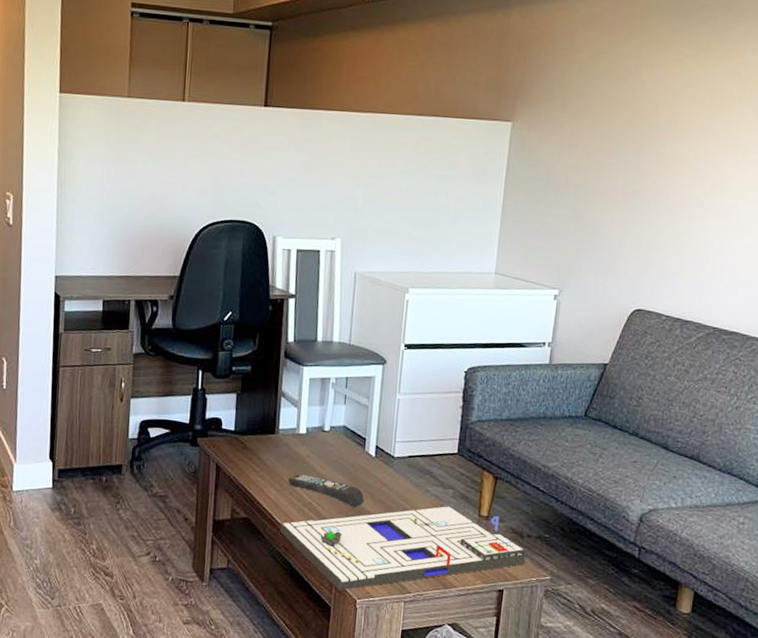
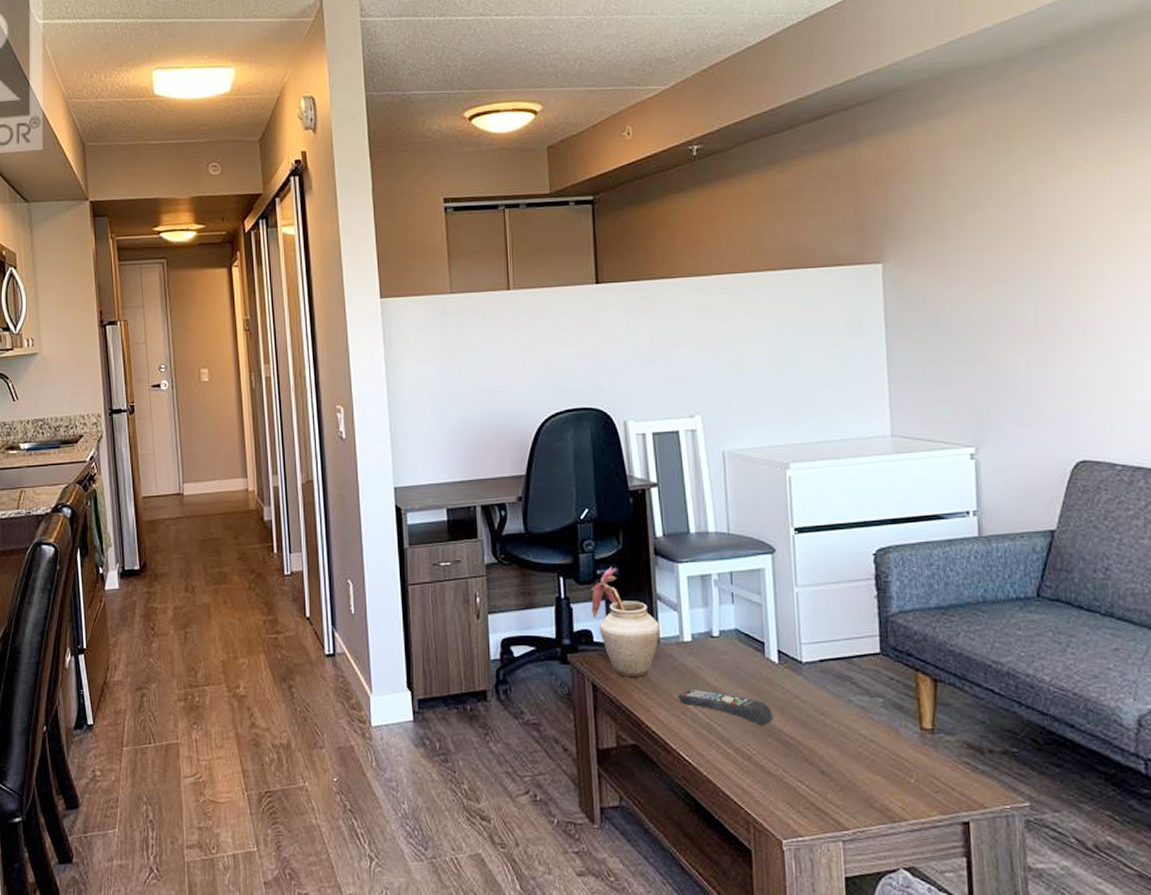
vase: none [223,364,281,462] -> present [591,566,660,678]
board game: present [280,505,526,590] -> none [676,717,992,829]

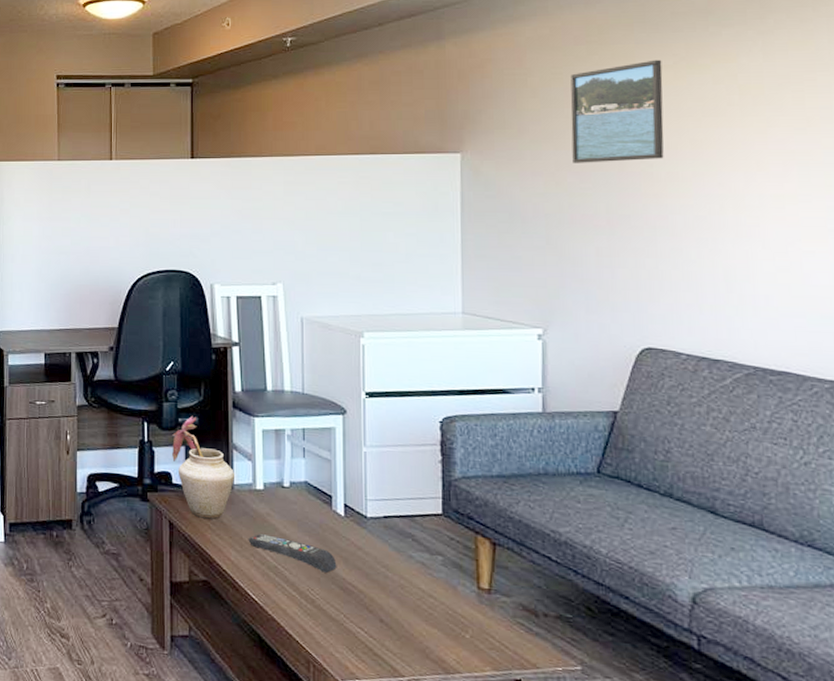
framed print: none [992,153,1090,268] -> present [570,59,664,163]

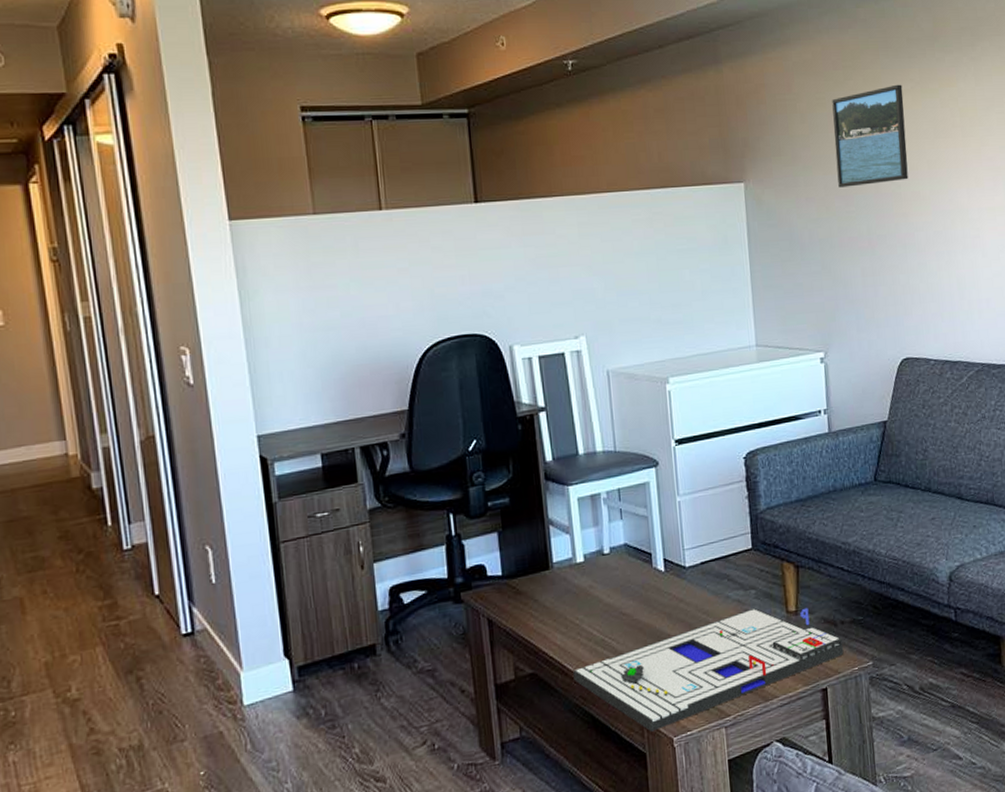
vase: present [172,415,234,519] -> none [482,496,554,608]
board game: none [244,574,545,669] -> present [573,607,844,732]
remote control: present [248,534,337,573] -> none [573,607,662,634]

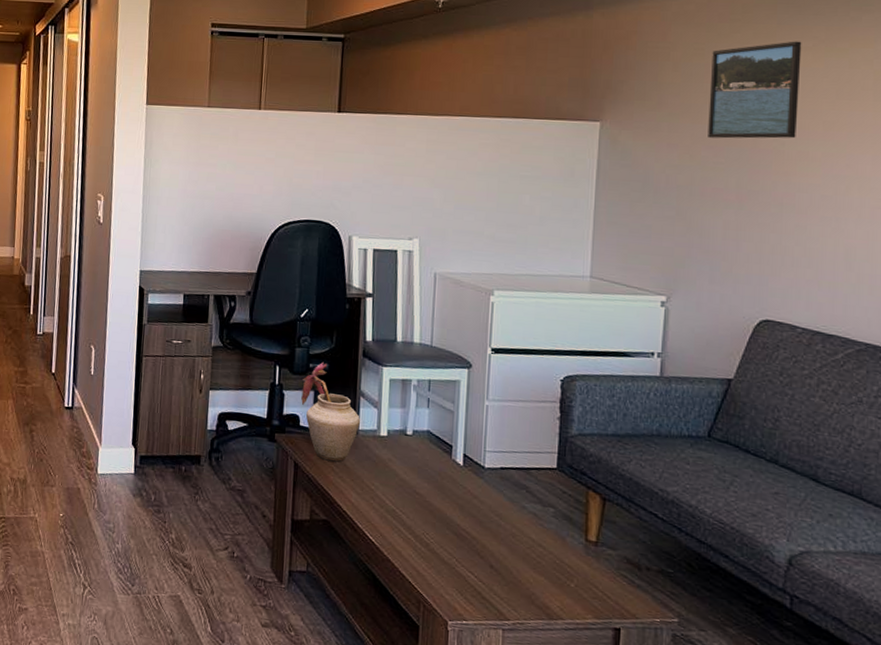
vase: none [482,496,554,608] -> present [301,361,360,462]
board game: present [573,607,844,732] -> none [362,525,646,609]

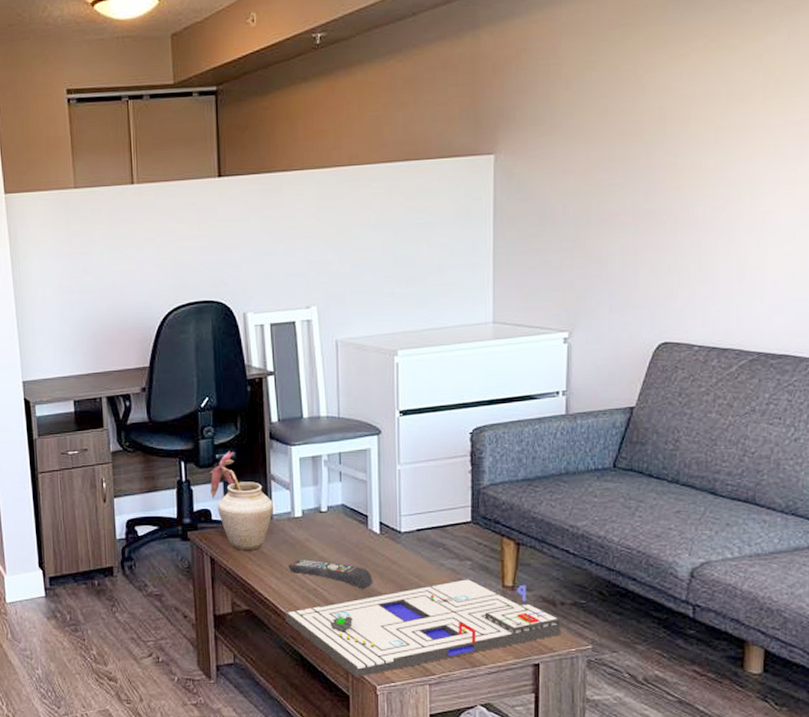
board game: none [362,525,646,609] -> present [285,578,561,677]
remote control: none [369,478,453,519] -> present [288,559,373,589]
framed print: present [708,41,802,139] -> none [603,41,693,159]

